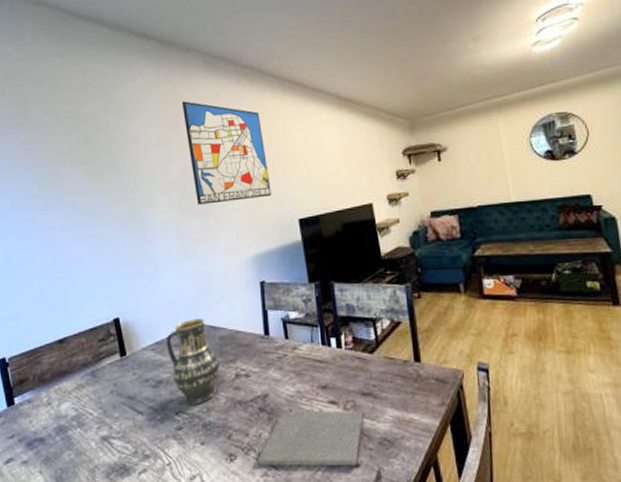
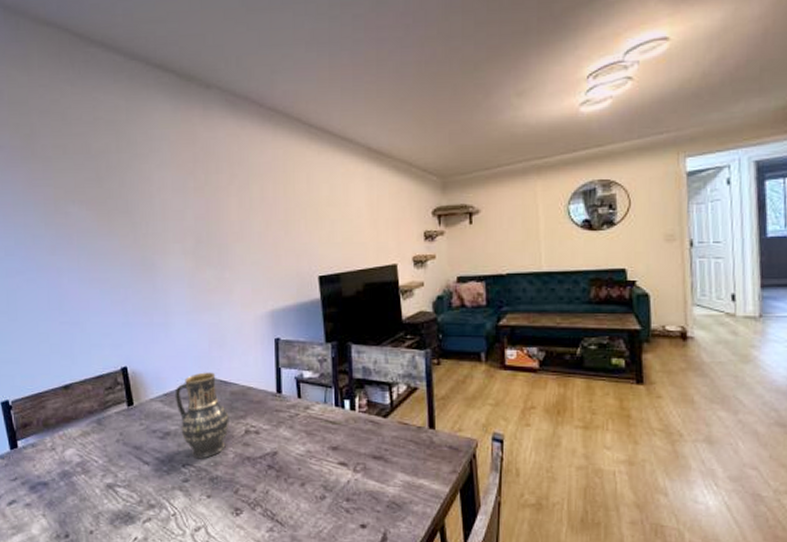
wall art: present [181,101,272,205] -> none [199,143,292,255]
notepad: present [257,410,364,468] -> none [264,471,373,527]

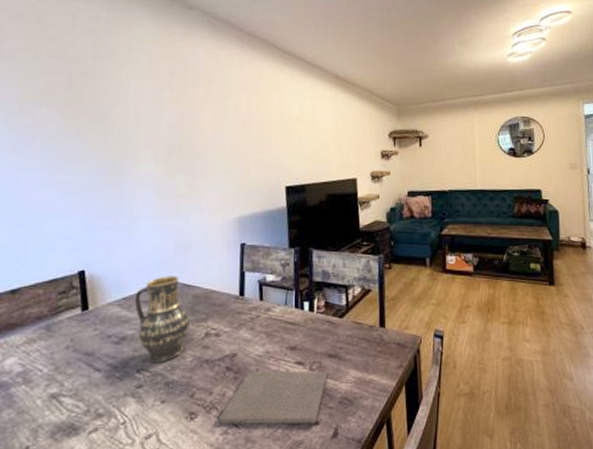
notepad: none [264,471,373,527] -> present [219,370,328,426]

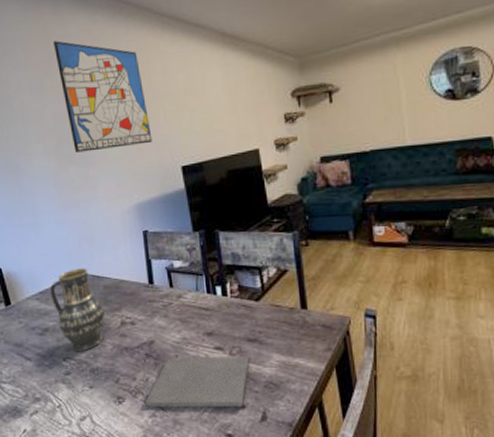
wall art: none [178,58,262,163] -> present [52,41,153,153]

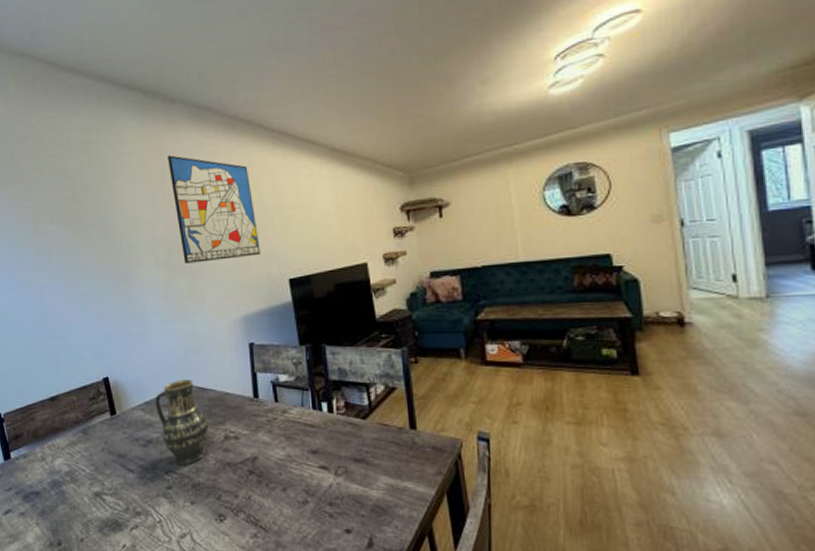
notepad: present [145,355,250,409] -> none [247,475,356,532]

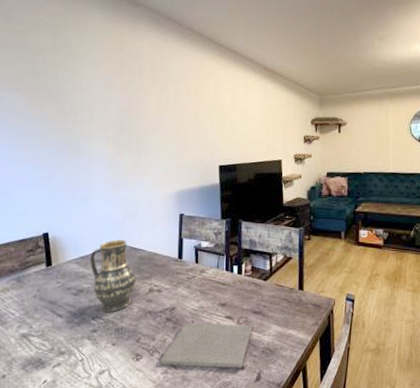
wall art: present [167,155,261,264] -> none [127,50,199,144]
notepad: none [247,475,356,532] -> present [160,323,253,369]

